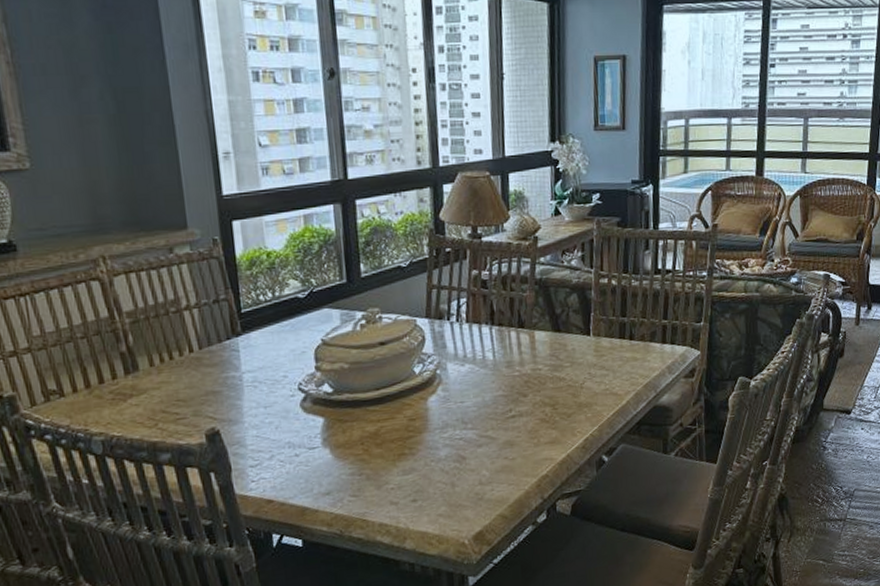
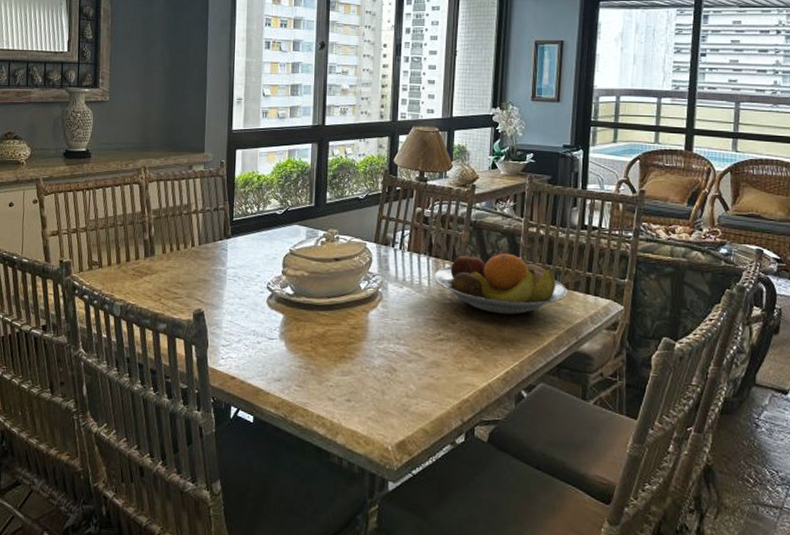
fruit bowl: none [499,308,643,379] -> present [434,249,567,315]

